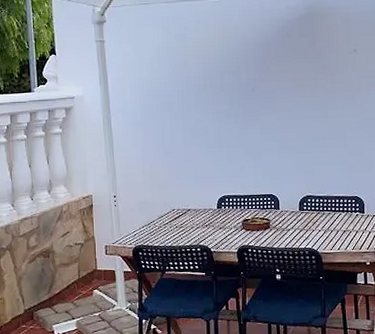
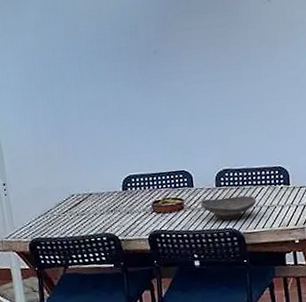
decorative bowl: none [284,220,334,241] -> present [200,195,257,220]

